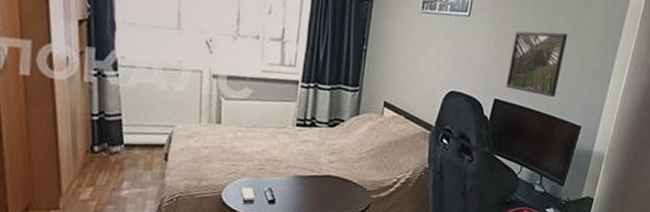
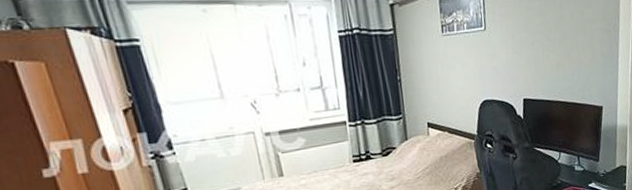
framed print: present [505,30,568,98] -> none [528,27,575,87]

